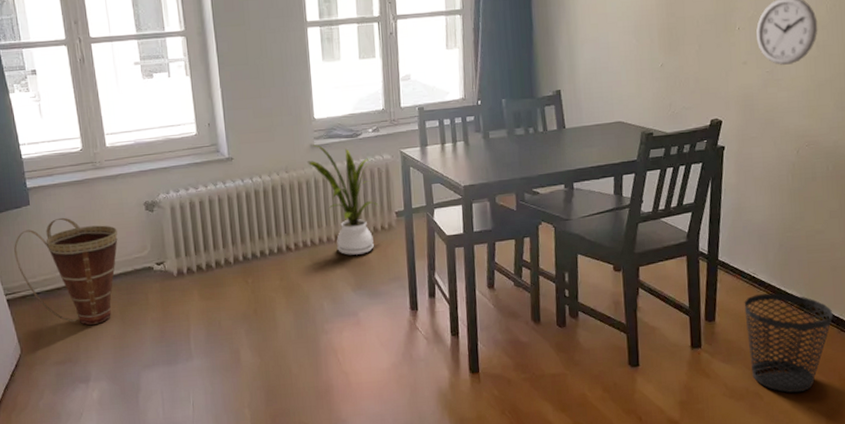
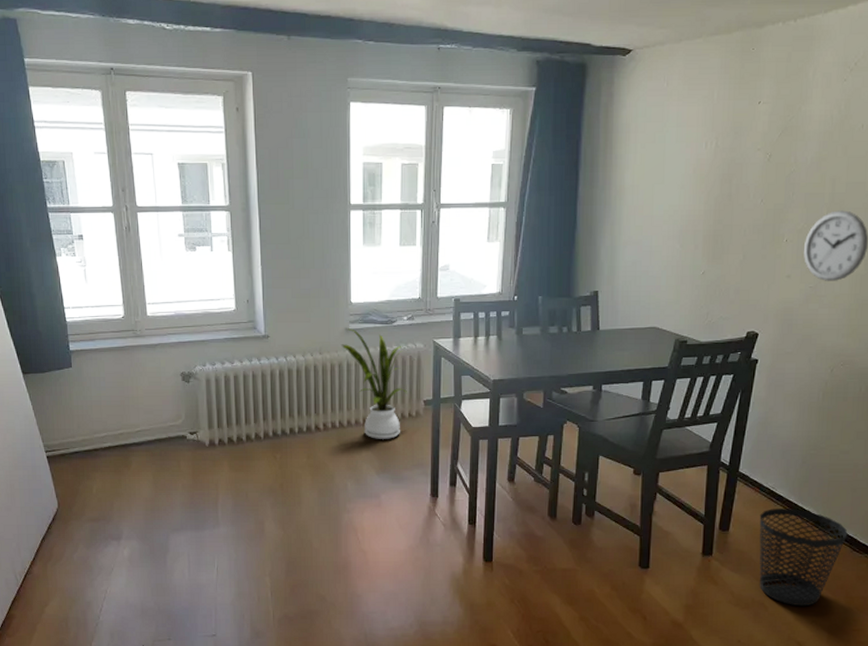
basket: present [14,217,118,325] -> none [55,381,154,486]

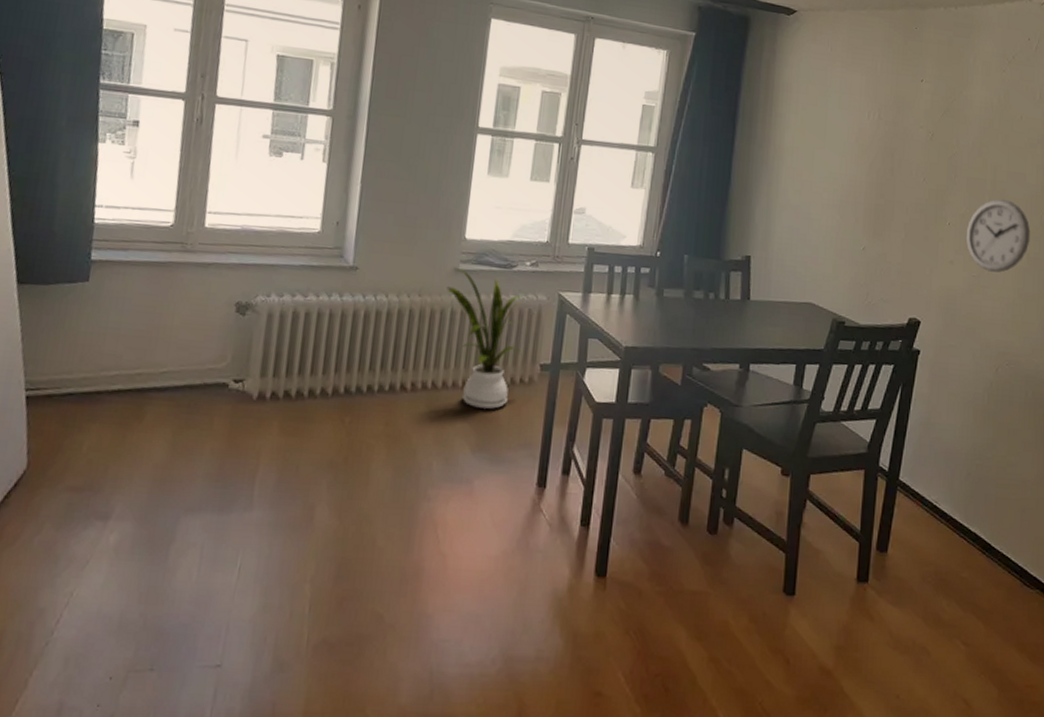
wastebasket: present [759,509,848,606] -> none [921,527,1017,653]

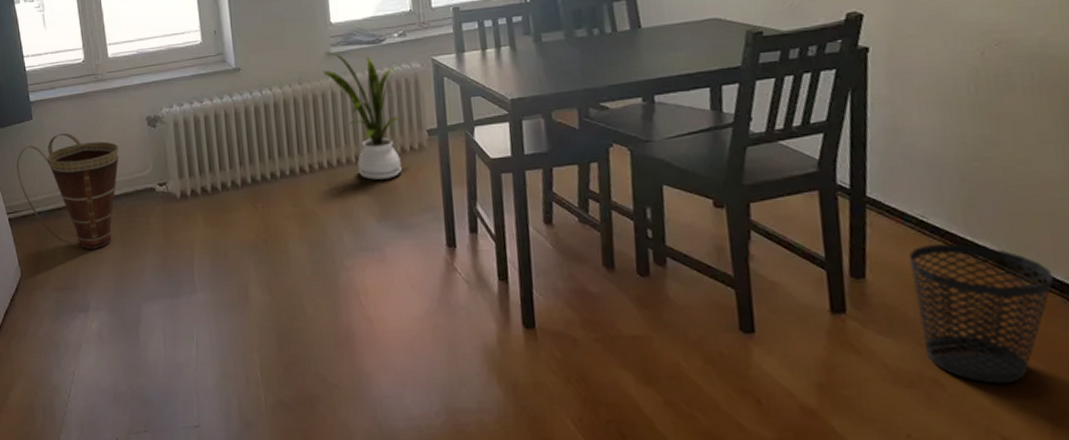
basket: none [51,303,194,446] -> present [16,132,119,249]
wastebasket: none [921,527,1017,653] -> present [909,244,1054,384]

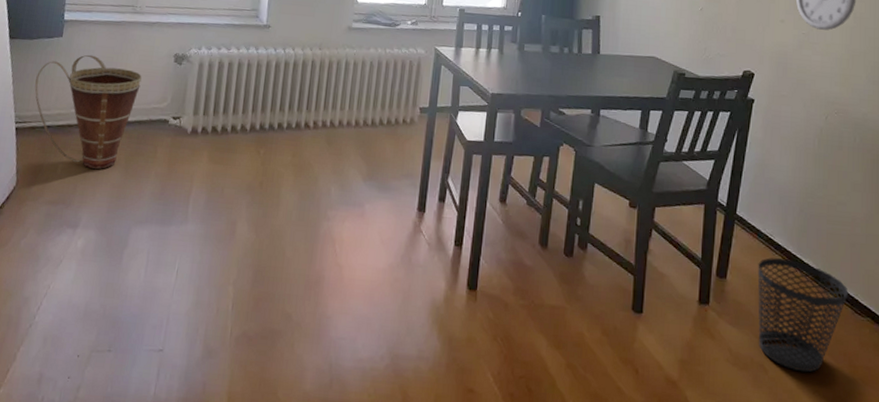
house plant: present [323,52,406,180] -> none [342,26,404,145]

